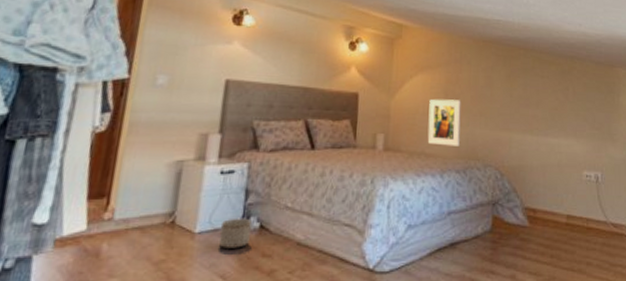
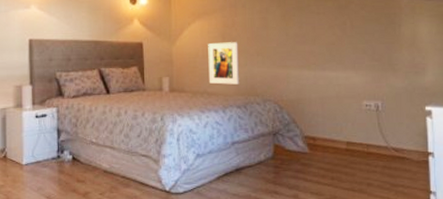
planter: present [219,218,253,248] -> none [42,152,66,176]

